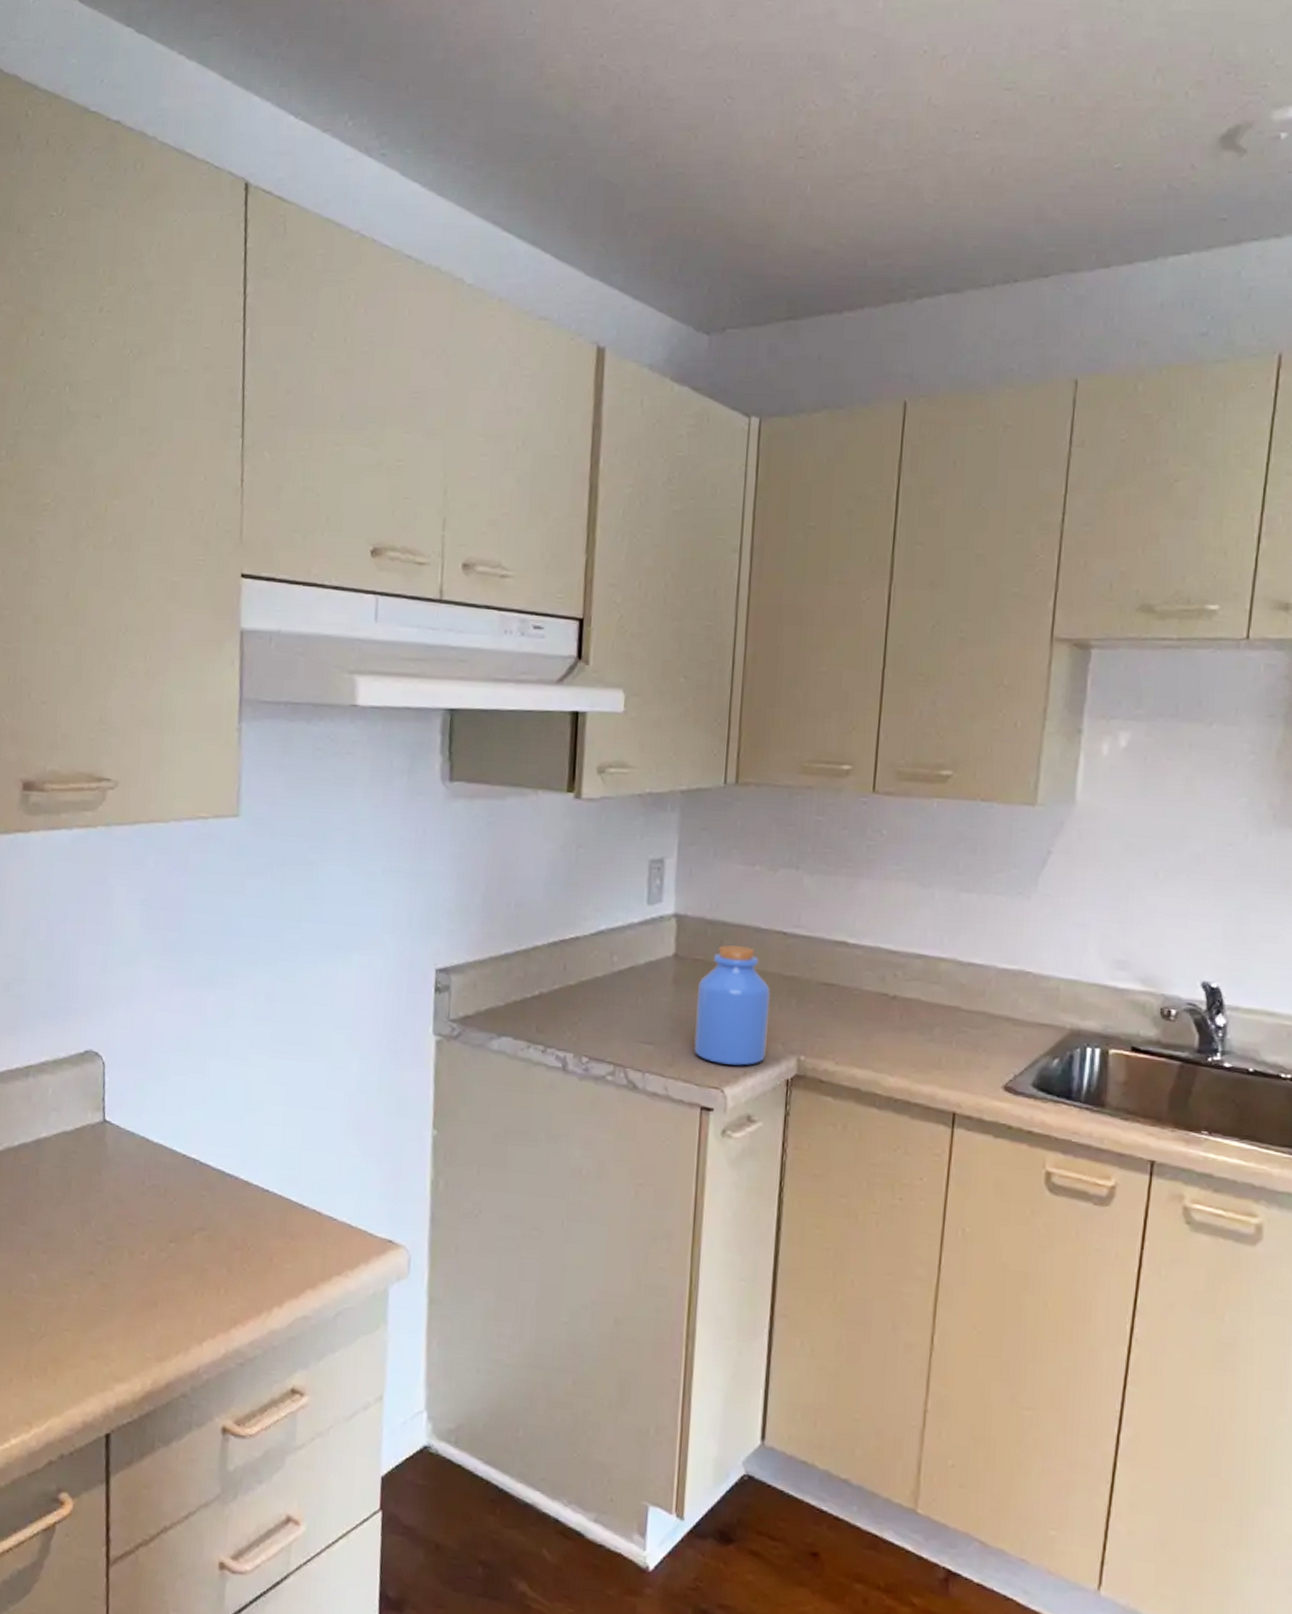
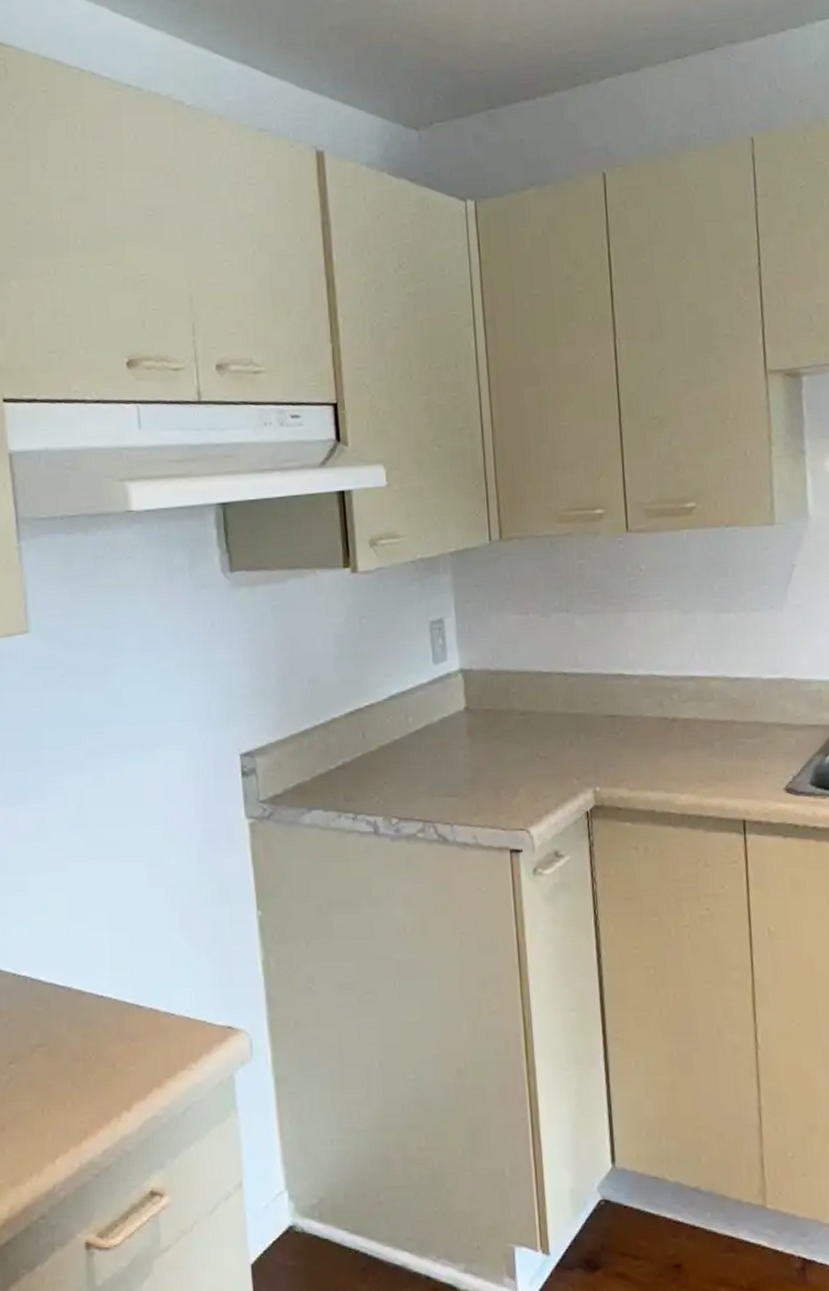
jar: present [694,945,771,1066] -> none [491,691,564,806]

